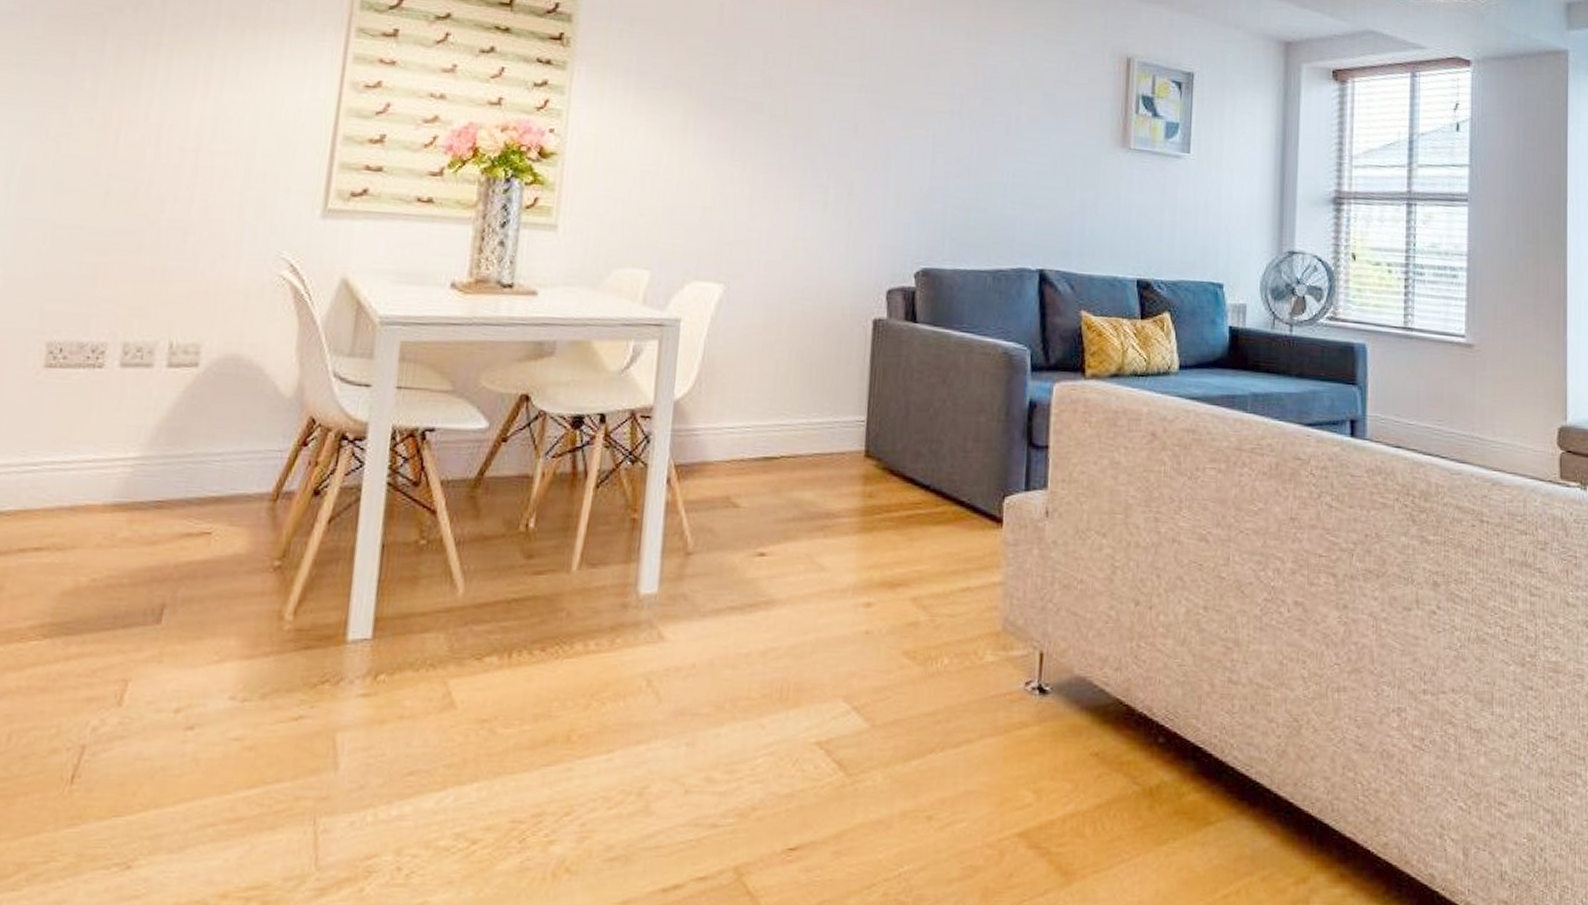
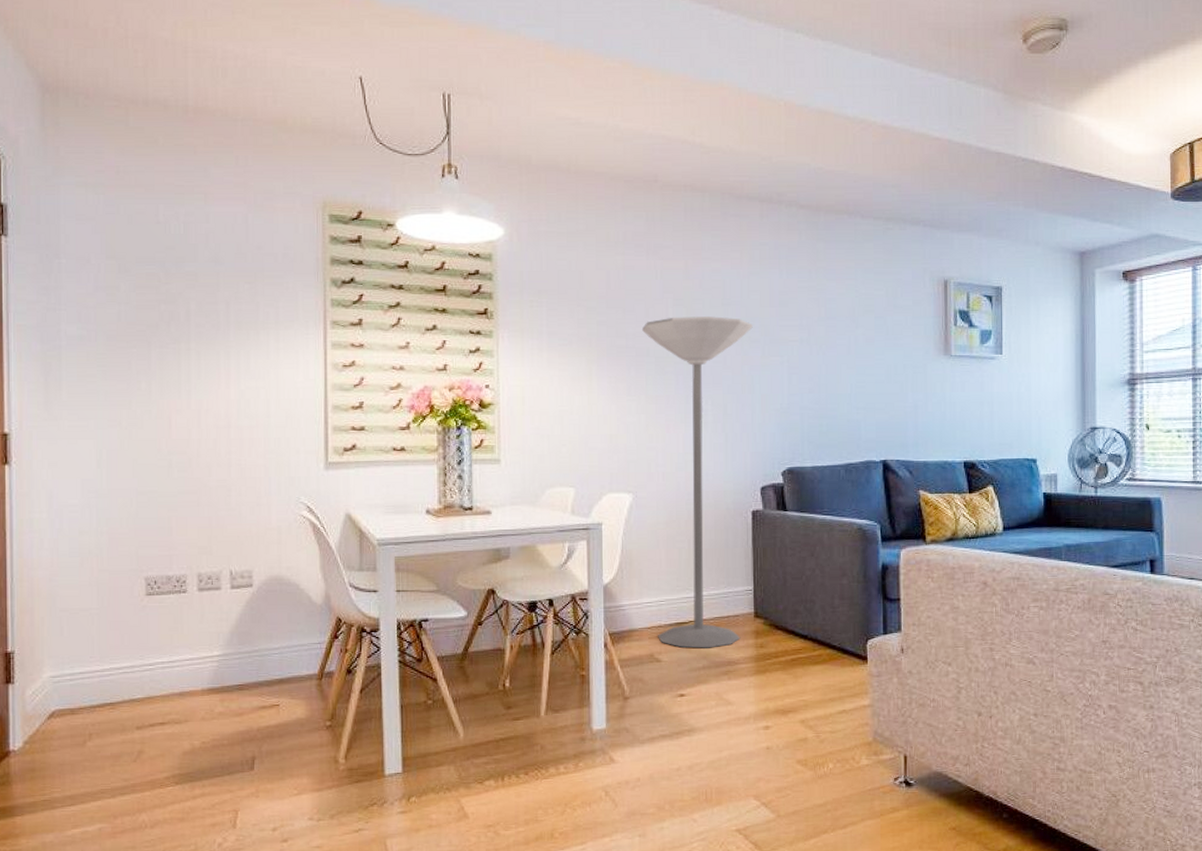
floor lamp: none [738,67,894,494] -> present [642,316,753,649]

